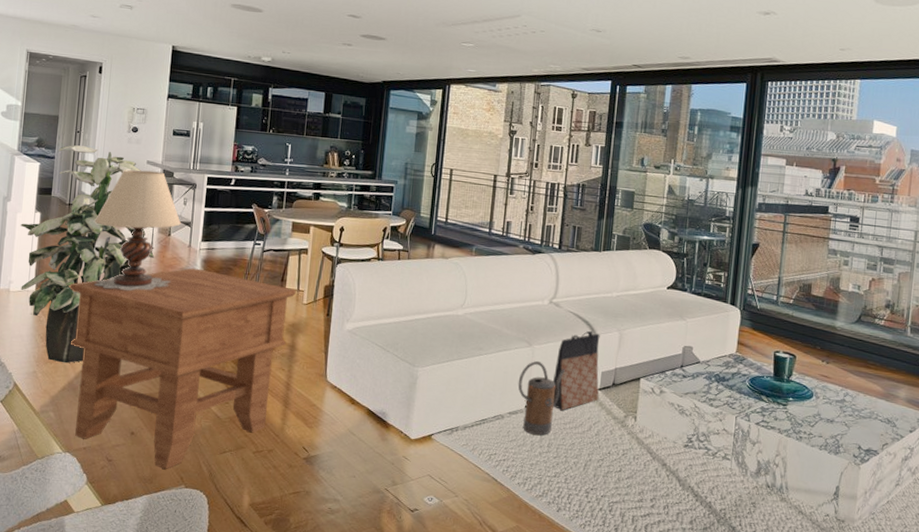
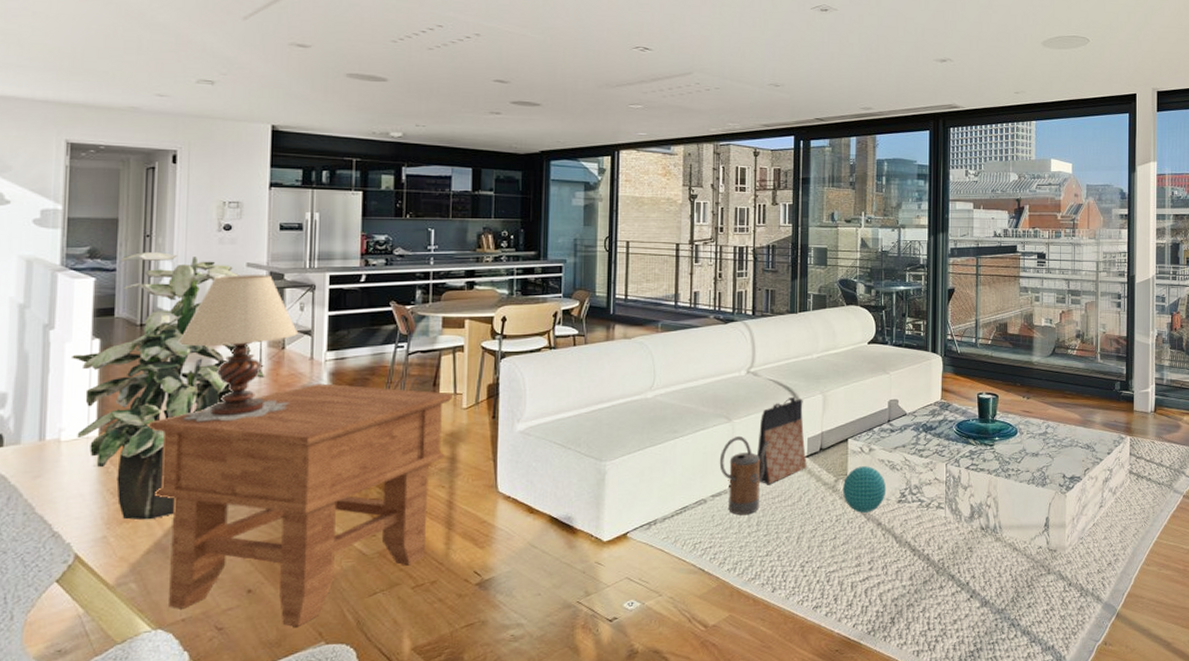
decorative ball: none [630,406,674,452] -> present [842,466,887,513]

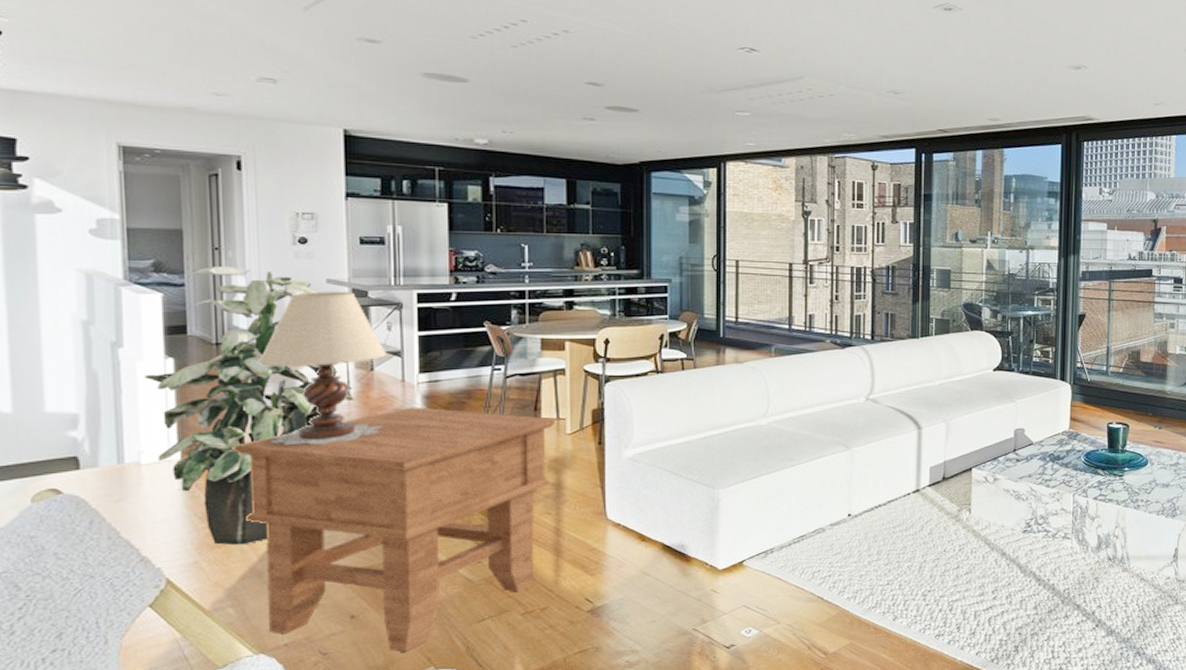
watering can: present [719,435,769,515] -> none [838,464,889,545]
bag: present [757,396,807,484] -> none [877,424,929,513]
decorative ball: present [842,466,887,513] -> none [965,496,1012,543]

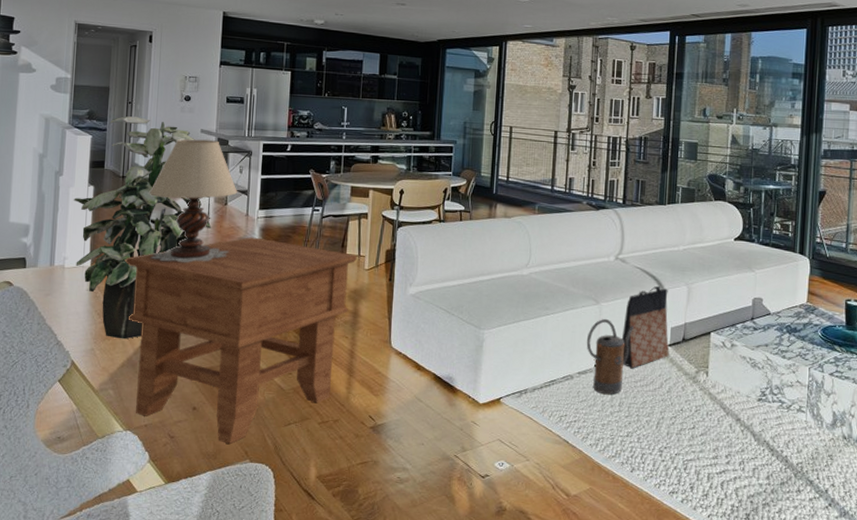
watering can: none [838,464,889,545] -> present [586,318,634,395]
bag: none [877,424,929,513] -> present [622,285,670,368]

